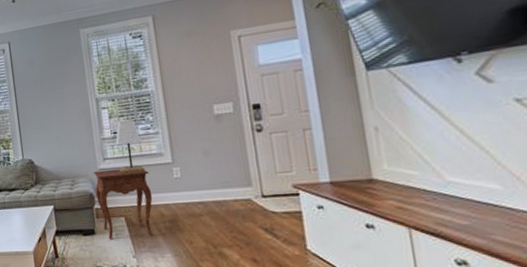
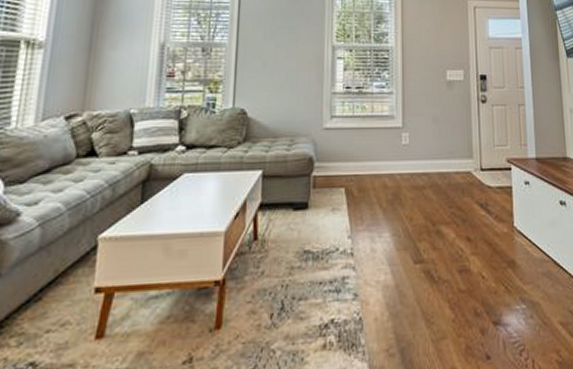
side table: present [94,169,153,239] -> none [315,129,378,215]
lamp: present [115,120,145,174] -> none [347,74,375,135]

